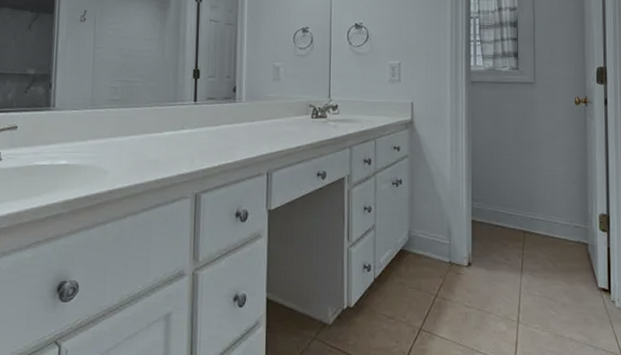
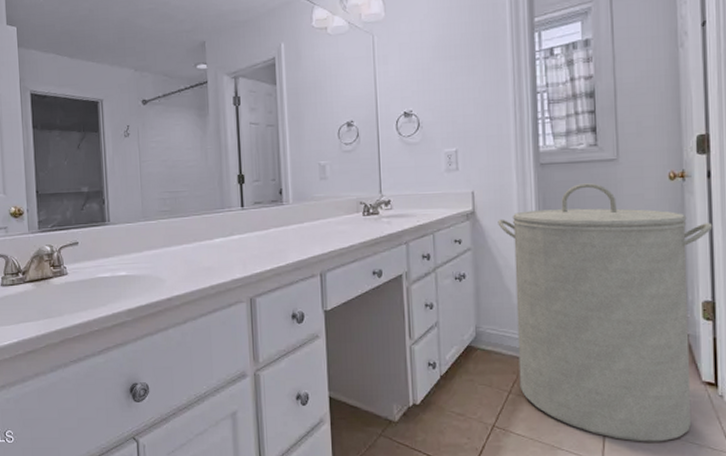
laundry hamper: none [433,102,608,345] -> present [498,183,713,442]

